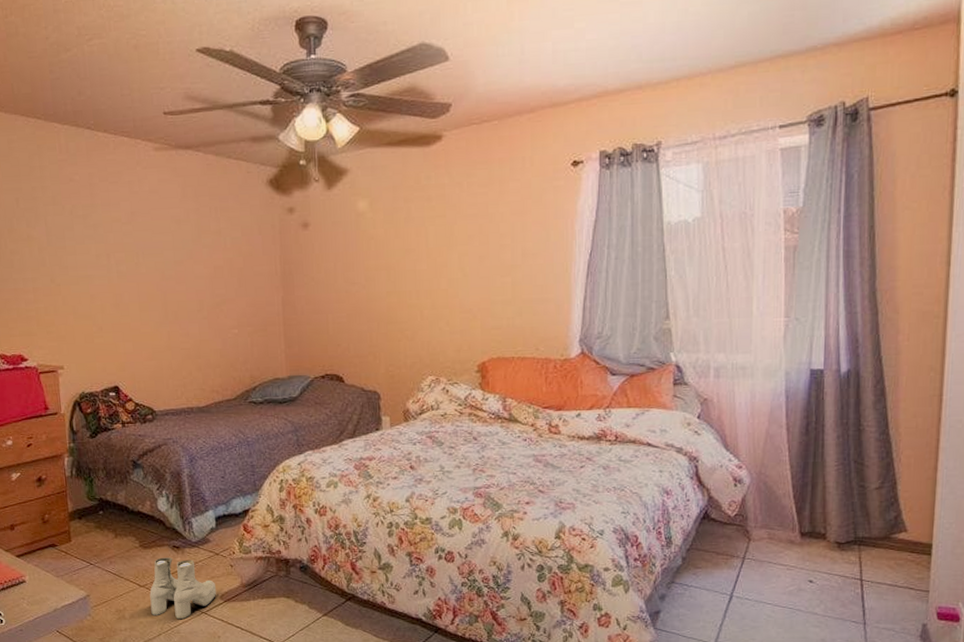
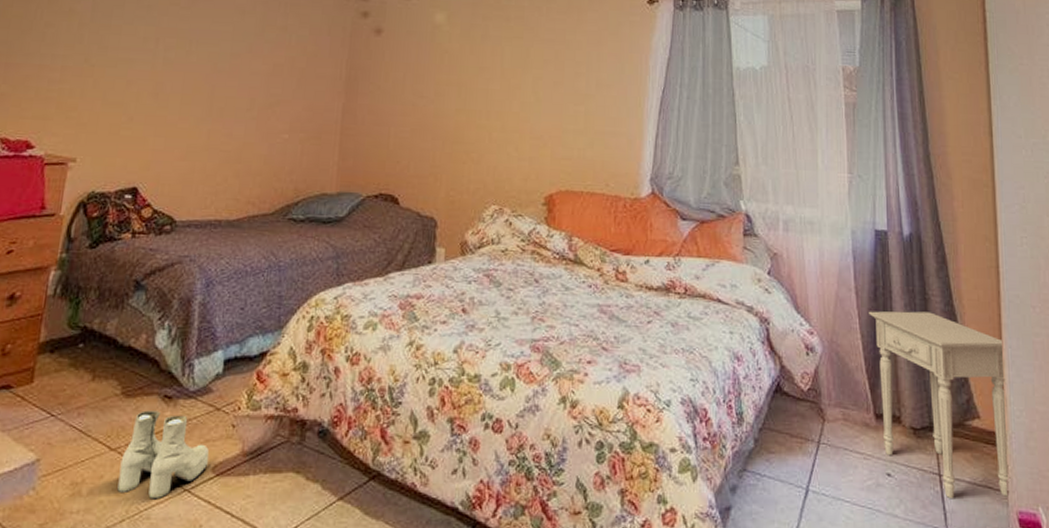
nightstand: none [799,441,939,599] -> present [869,311,1011,499]

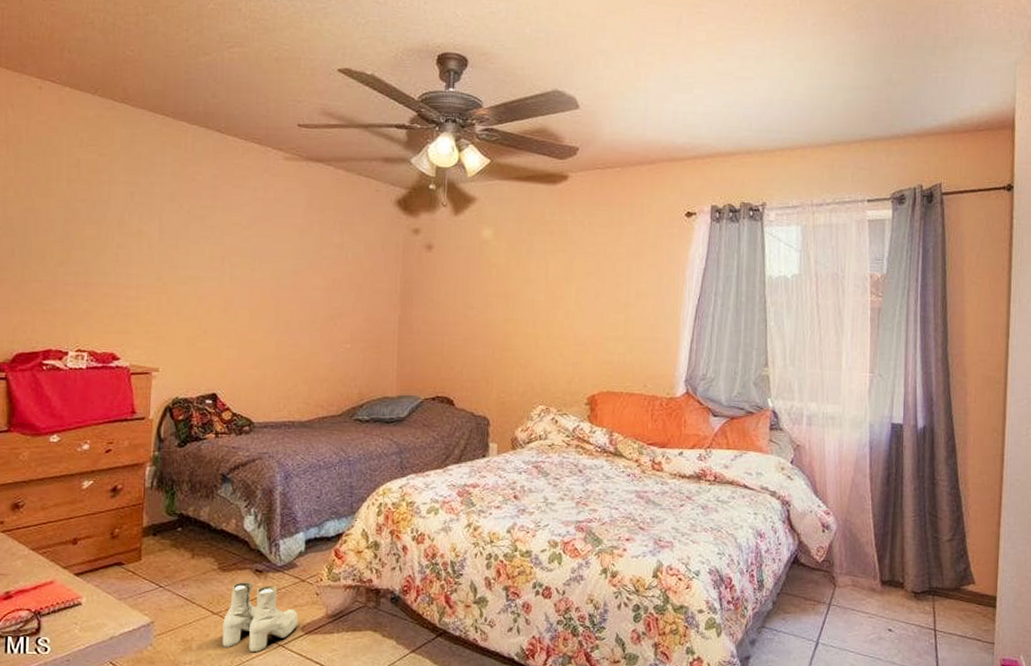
nightstand: present [869,311,1011,499] -> none [881,494,1002,650]

